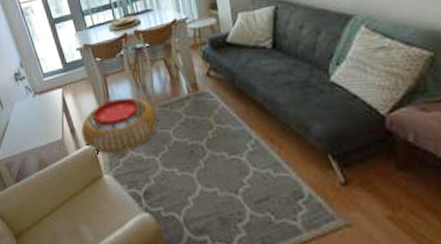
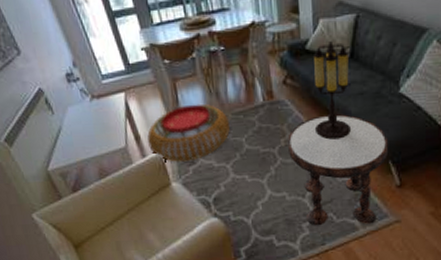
side table: none [215,105,326,227] -> present [288,114,389,226]
table lamp: none [235,33,281,132] -> present [314,41,351,140]

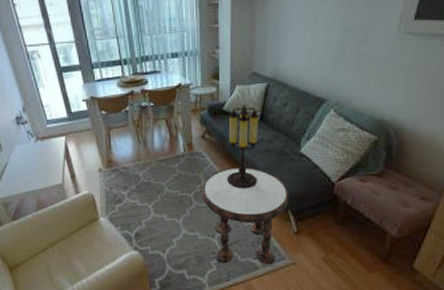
pouf: present [147,103,231,162] -> none [81,150,154,200]

